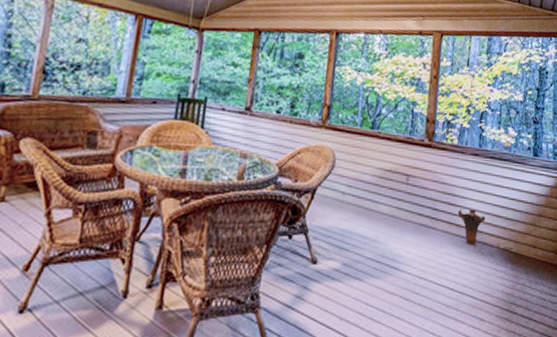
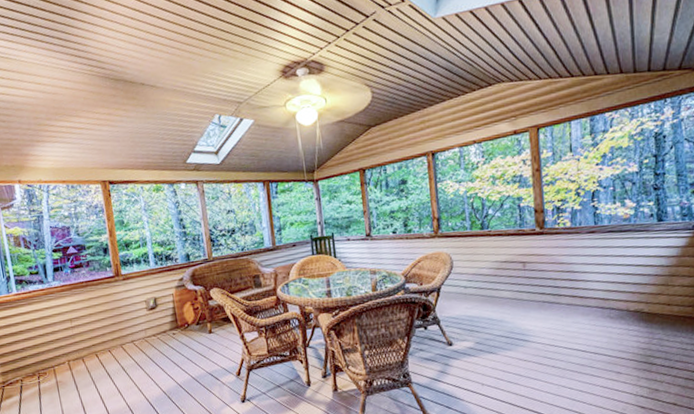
vase: present [457,208,486,246] -> none [580,281,611,313]

